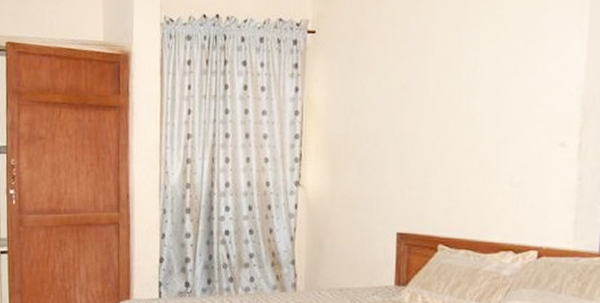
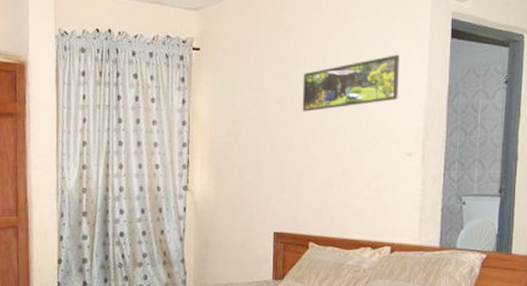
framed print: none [432,29,552,98] -> present [302,54,400,112]

